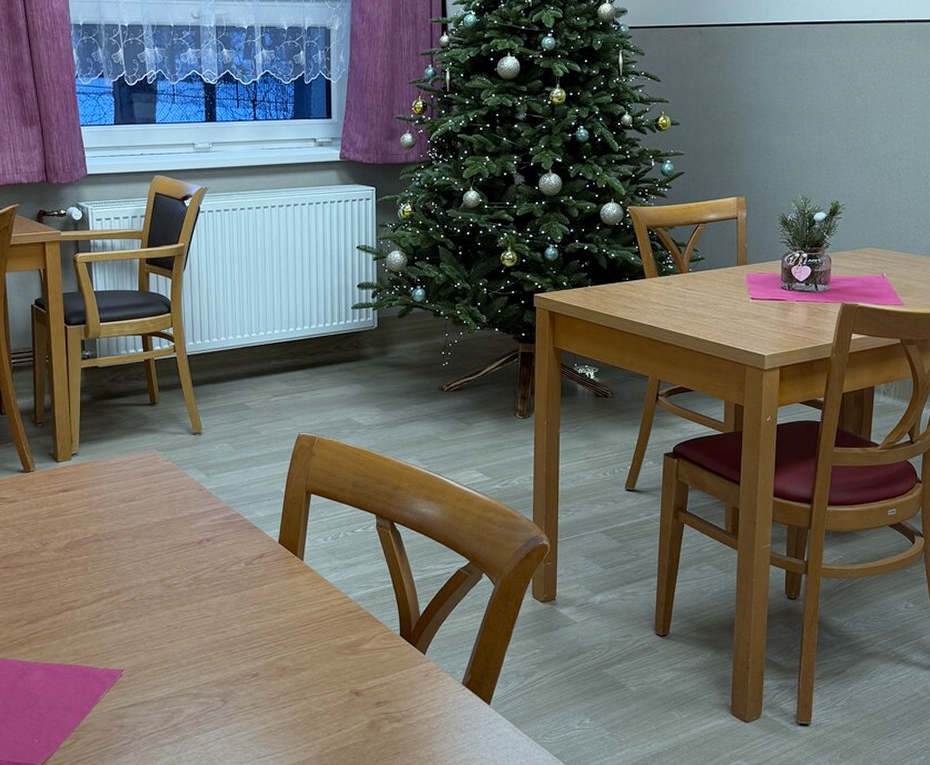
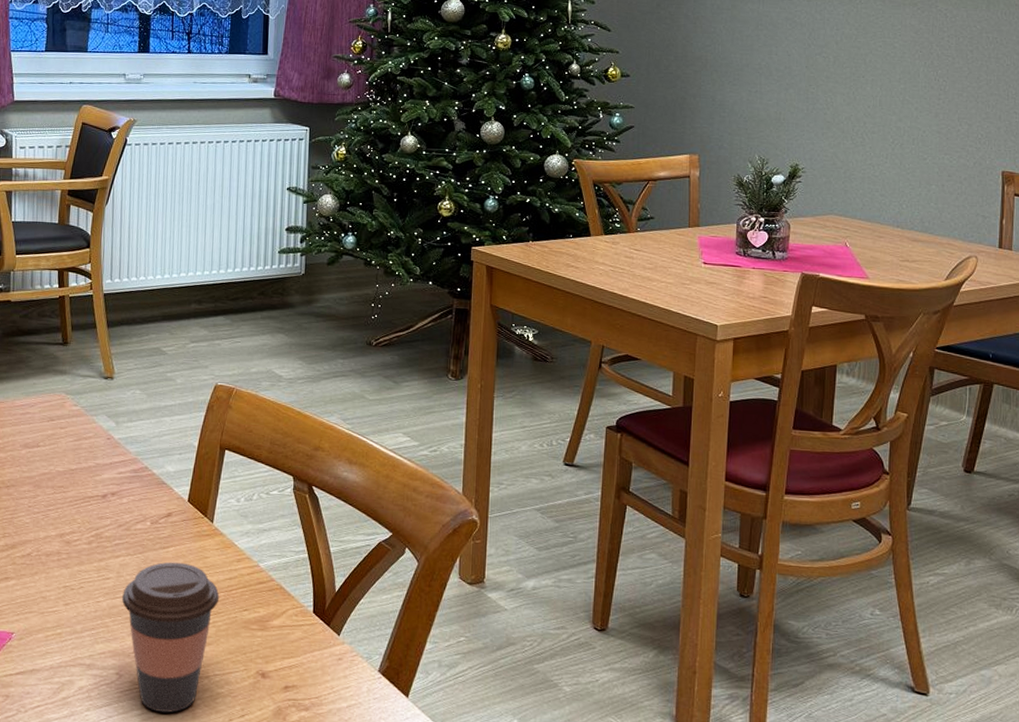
coffee cup: none [222,598,313,731] -> present [121,562,220,713]

